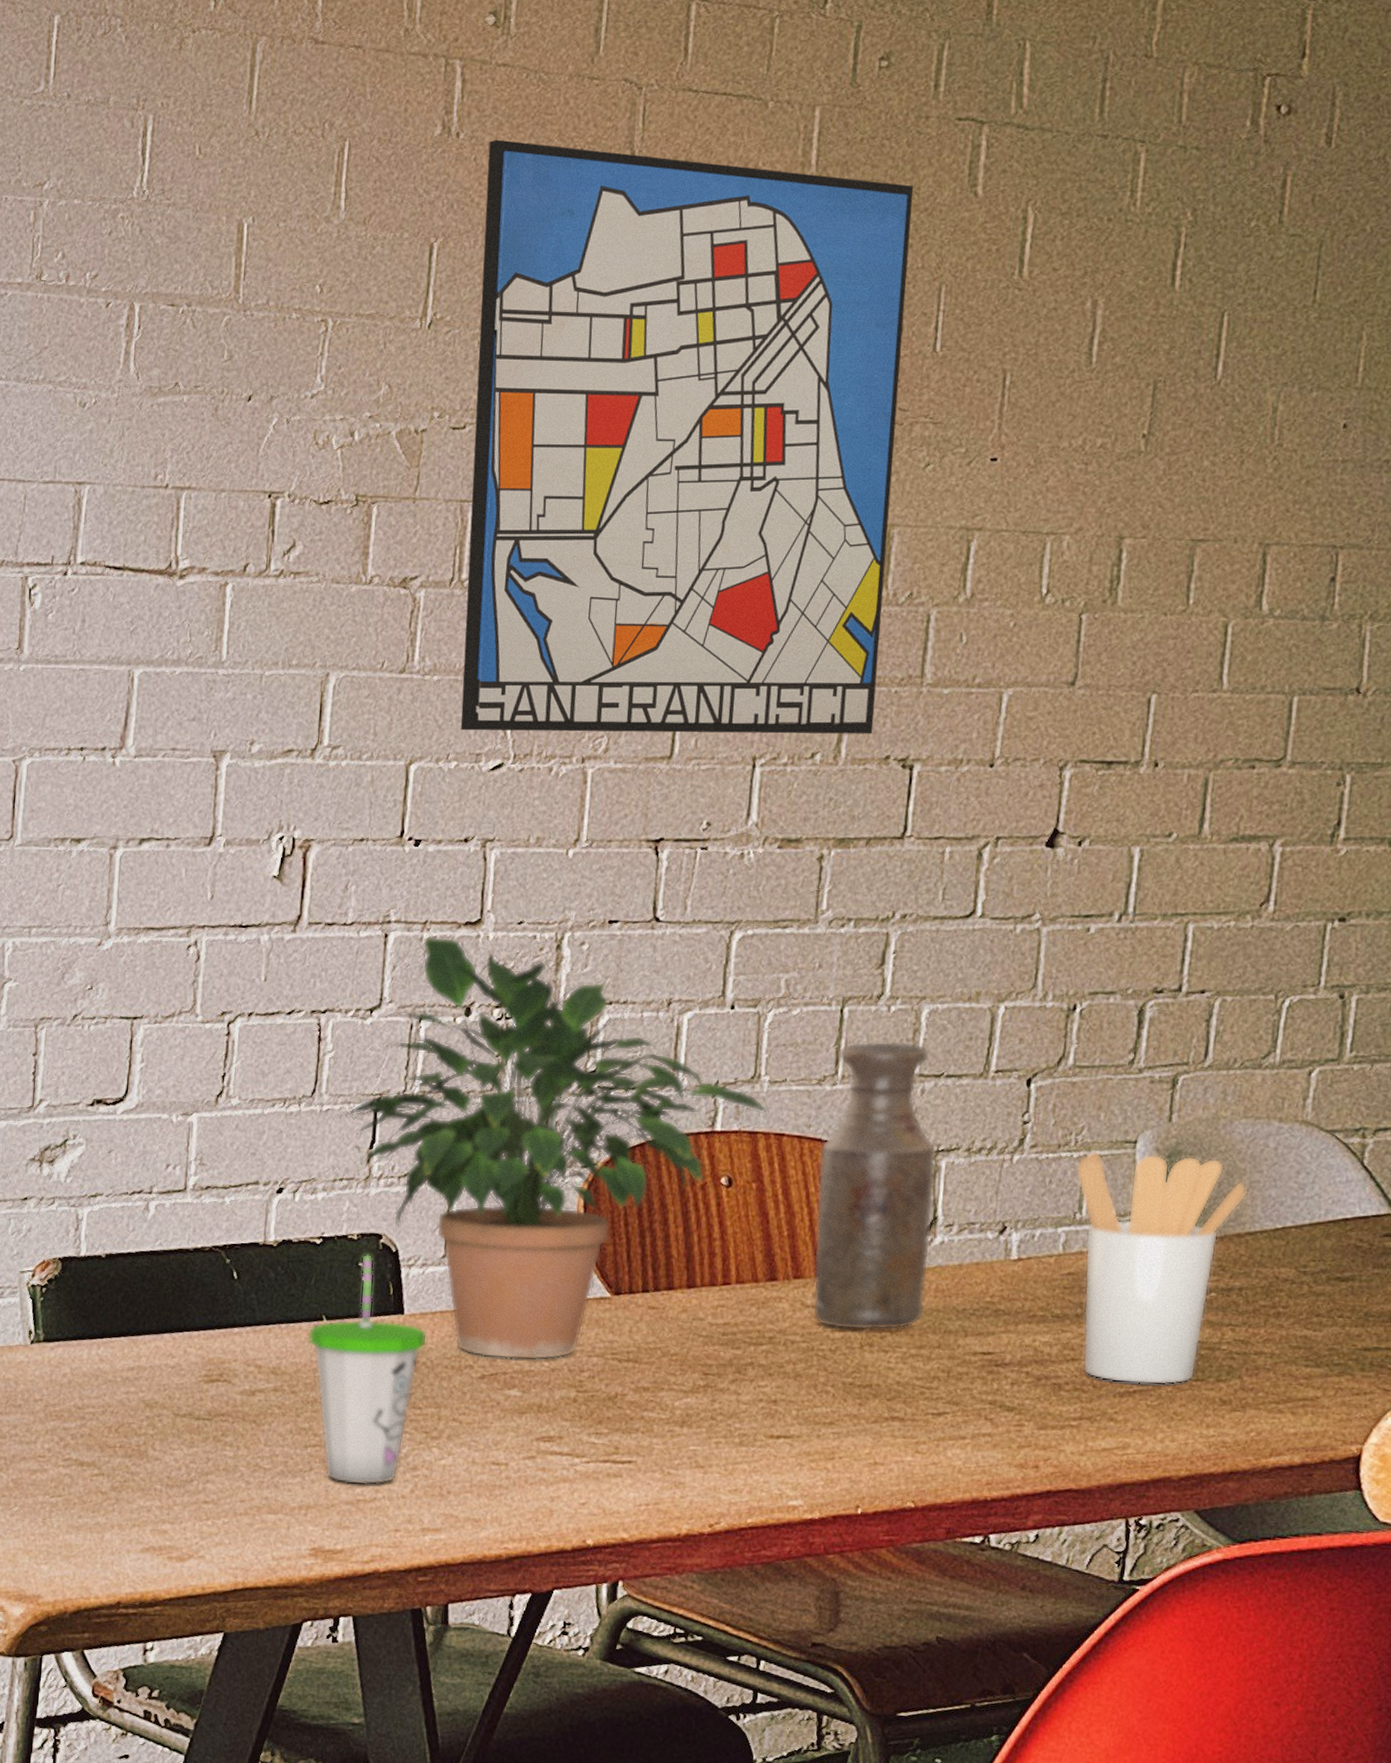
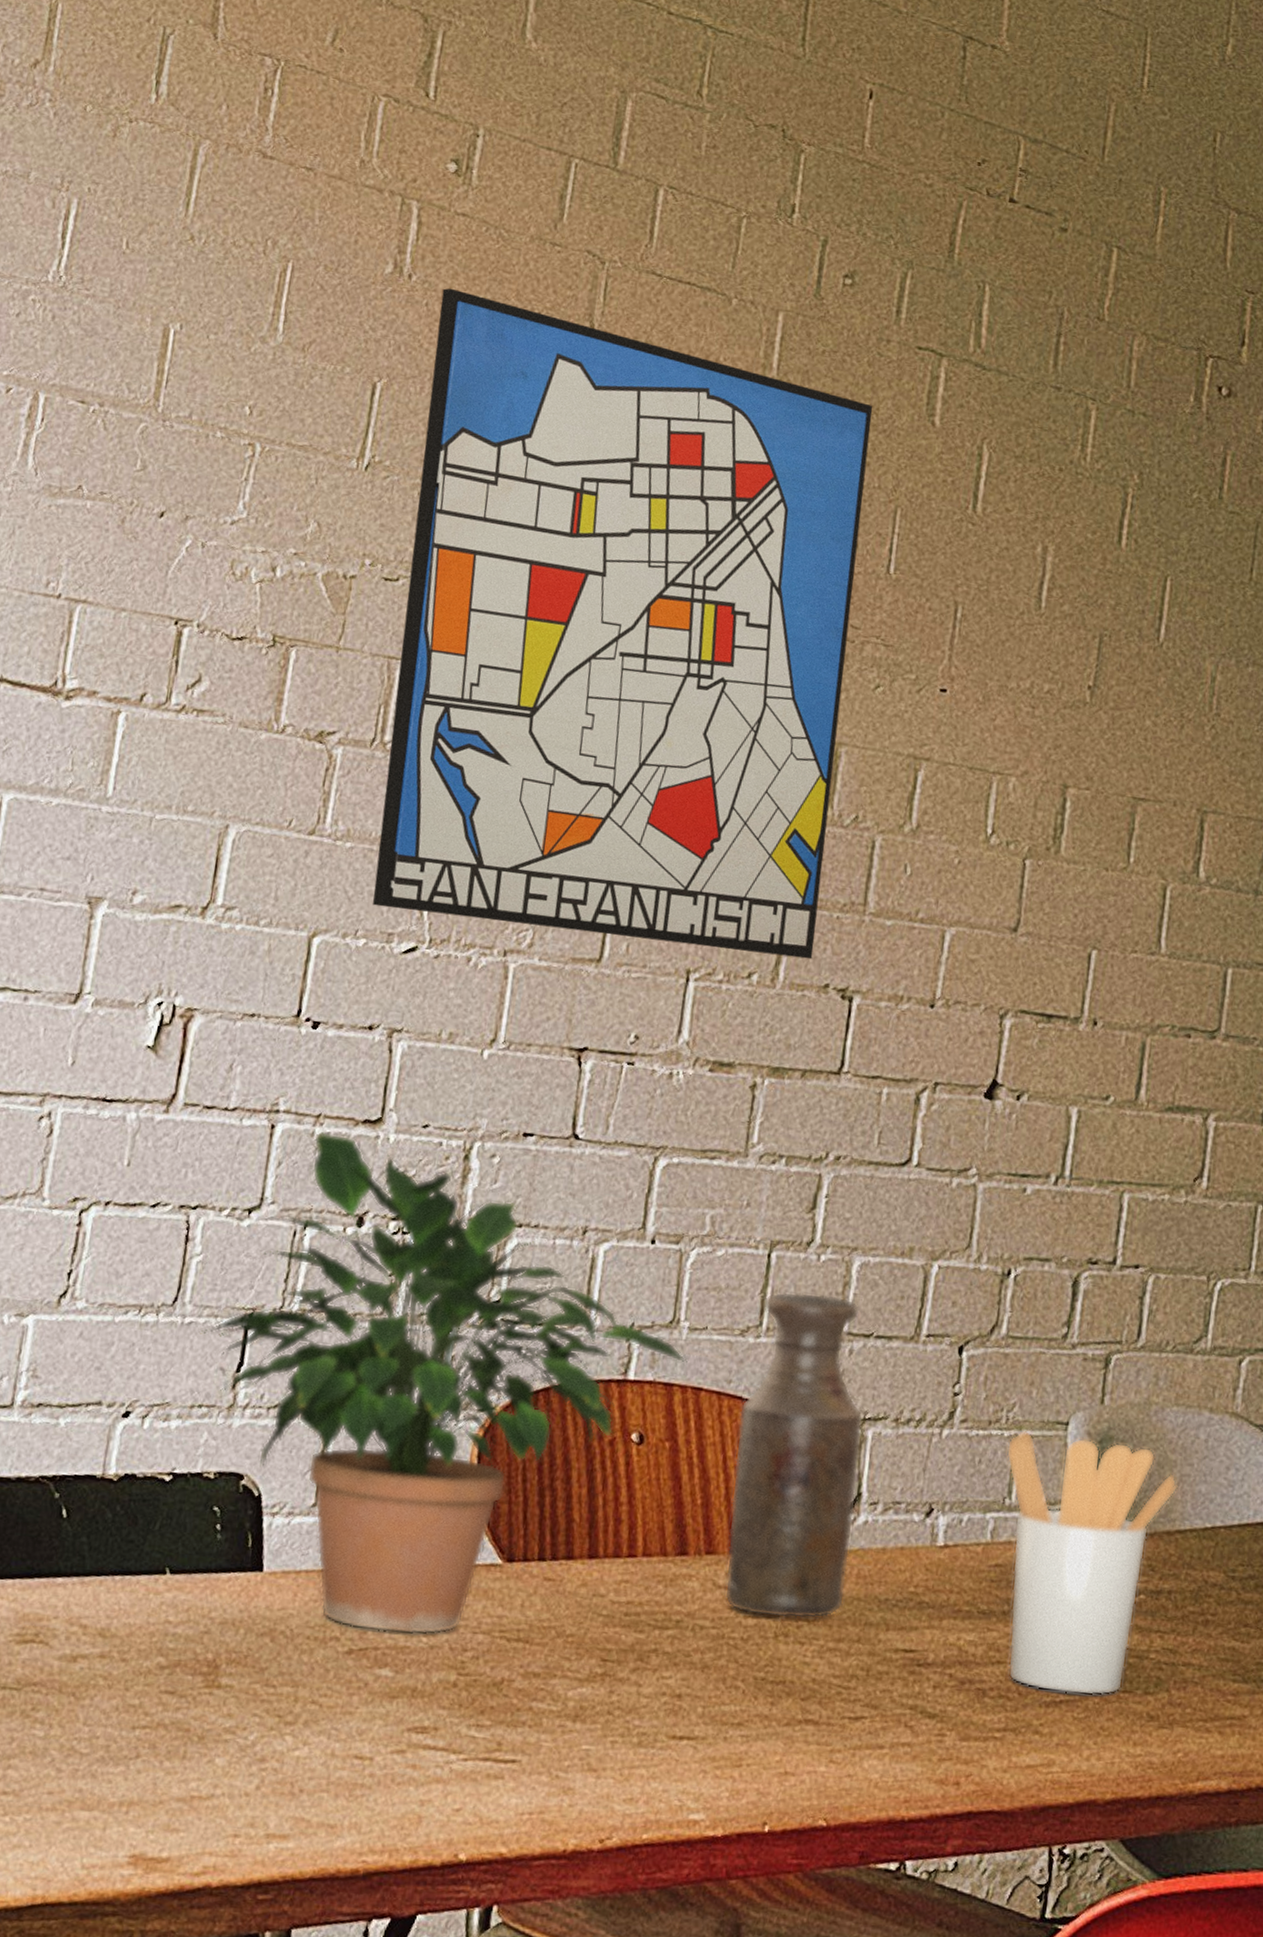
cup: present [307,1253,428,1486] -> none [146,1496,289,1779]

